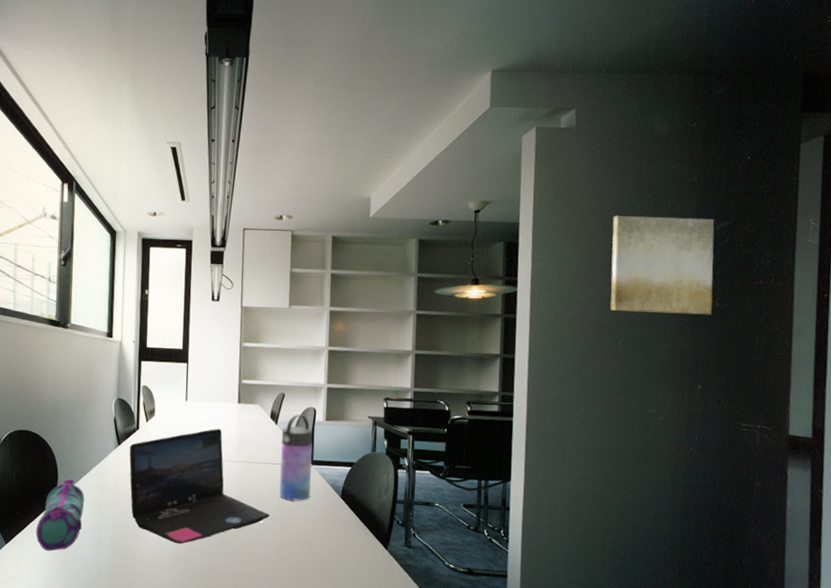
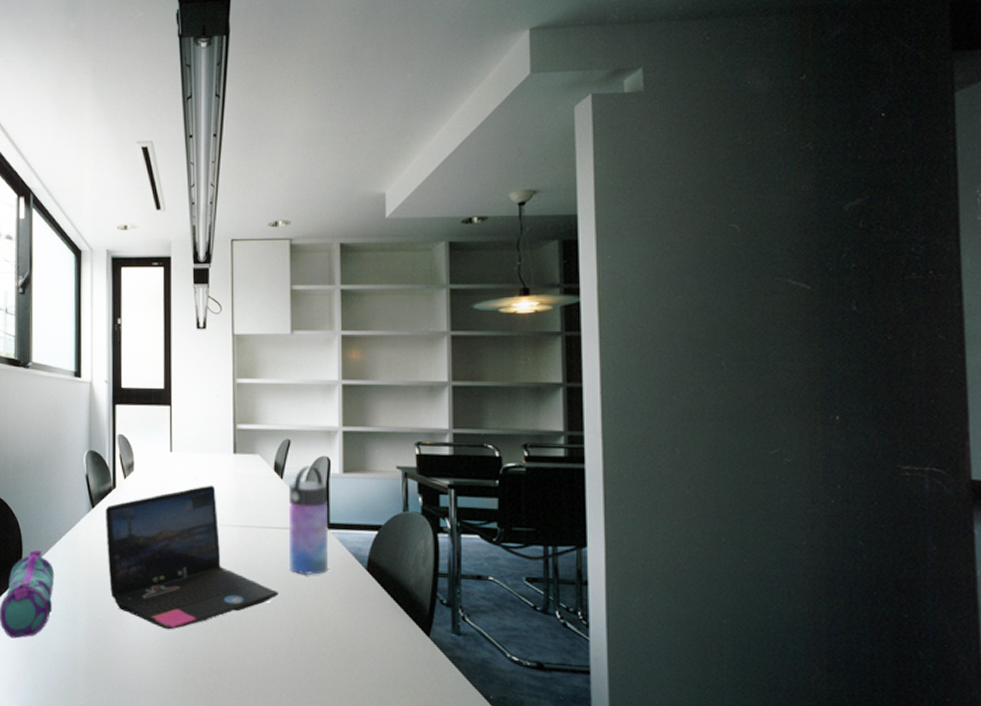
wall art: present [610,216,715,315] -> none [701,196,847,323]

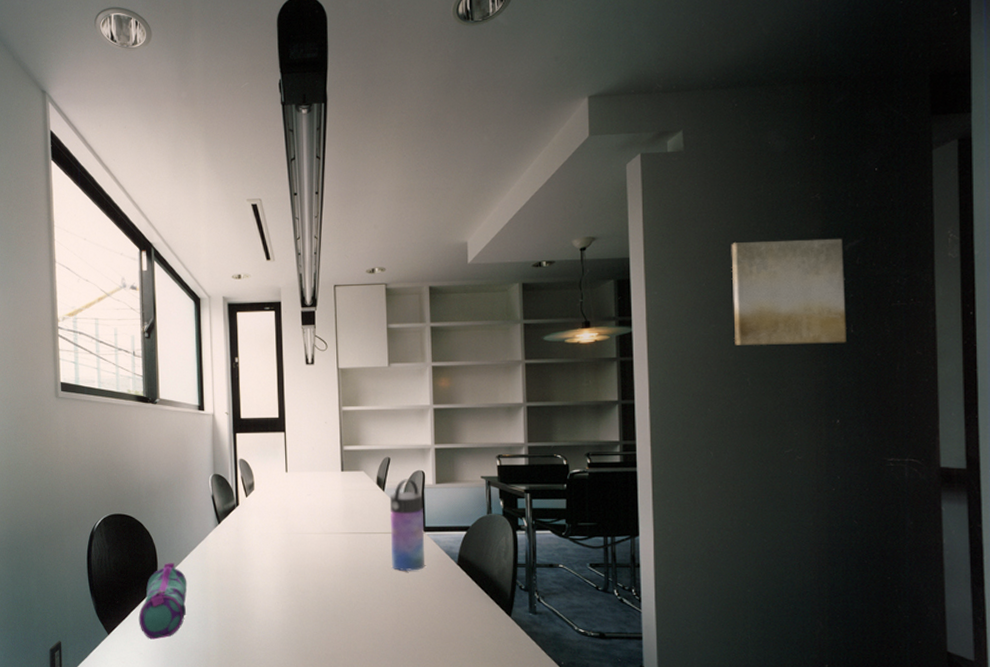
laptop: present [105,485,278,630] -> none [230,499,383,624]
wall art: none [701,196,847,323] -> present [731,238,846,345]

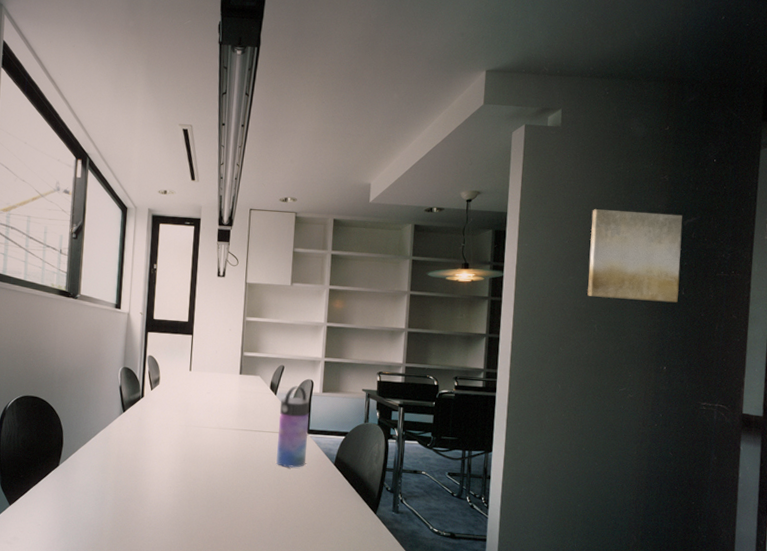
pencil case: present [138,562,187,640] -> none [39,443,89,513]

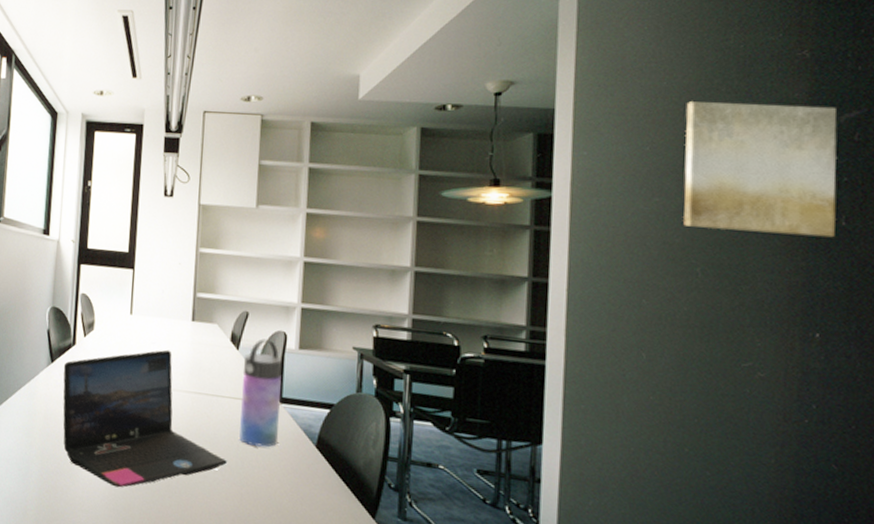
laptop: none [133,397,267,507] -> present [63,349,227,488]

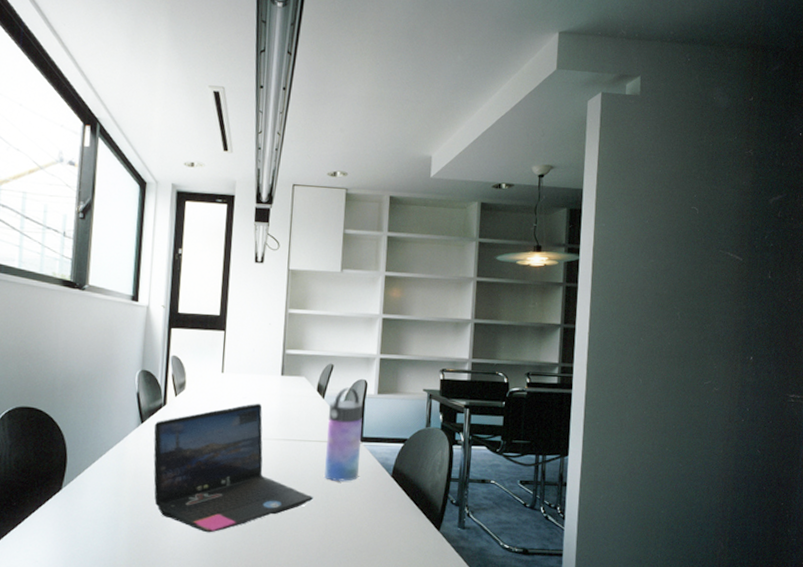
wall art: present [683,101,837,238] -> none [669,186,768,287]

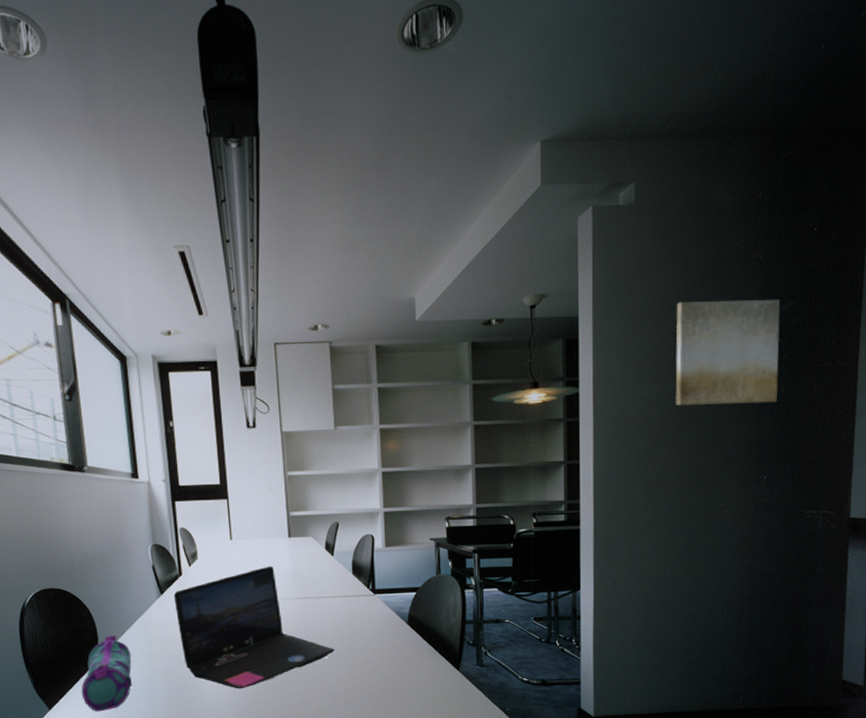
pencil case: none [37,462,99,546] -> present [81,635,132,712]
water bottle: present [324,387,363,482] -> none [339,543,376,633]
wall art: none [669,186,768,287] -> present [675,299,780,405]

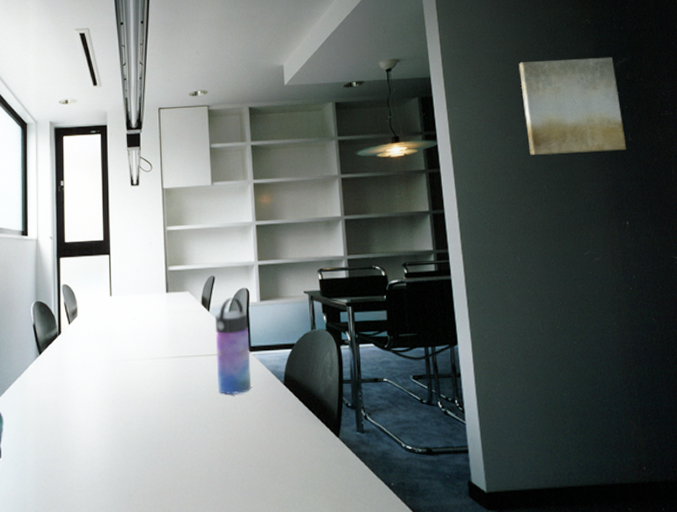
laptop: present [173,566,334,689] -> none [51,322,209,461]
water bottle: none [339,543,376,633] -> present [214,297,252,395]

